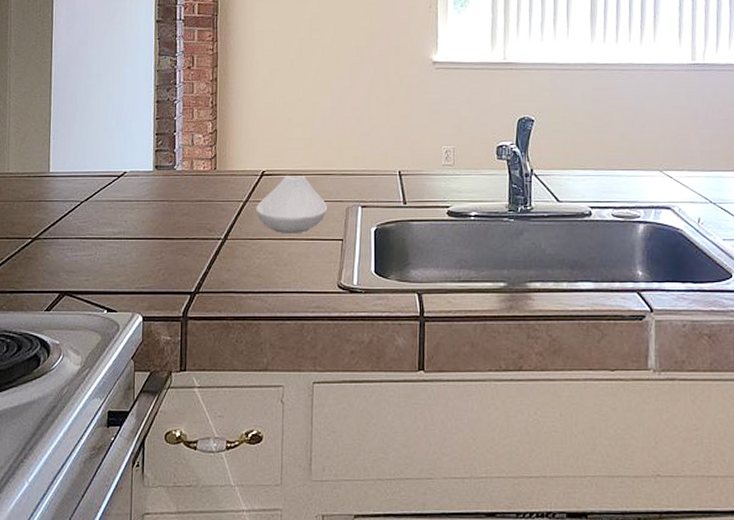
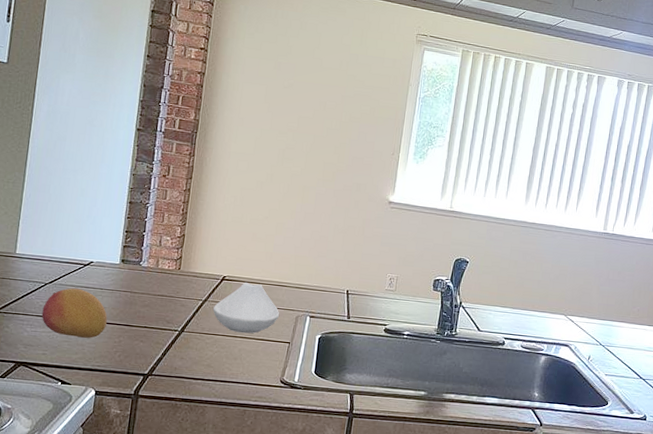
fruit: none [80,203,147,258] -> present [41,288,108,338]

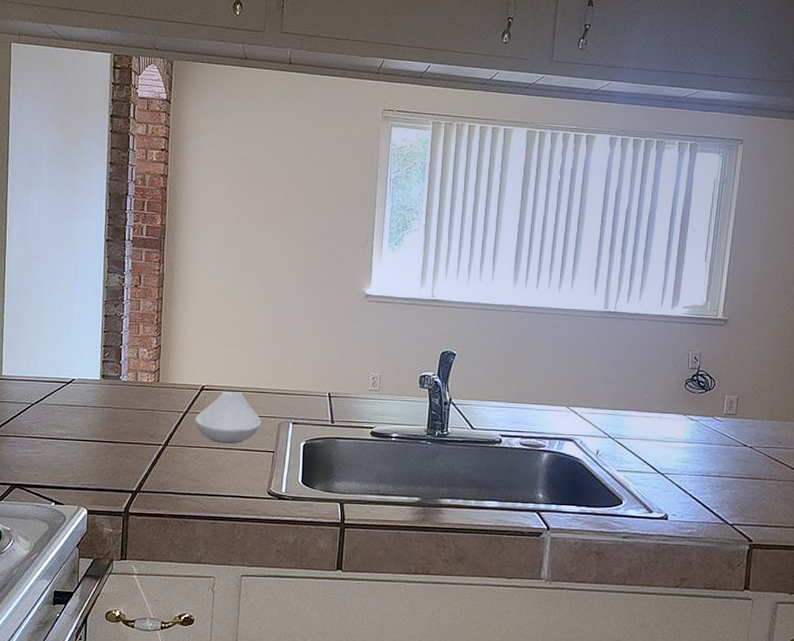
fruit: present [41,288,108,338] -> none [31,407,93,457]

